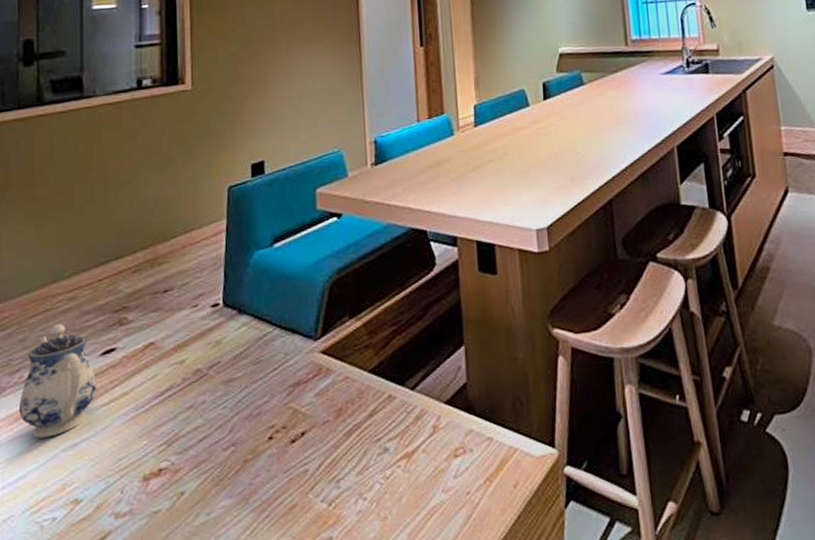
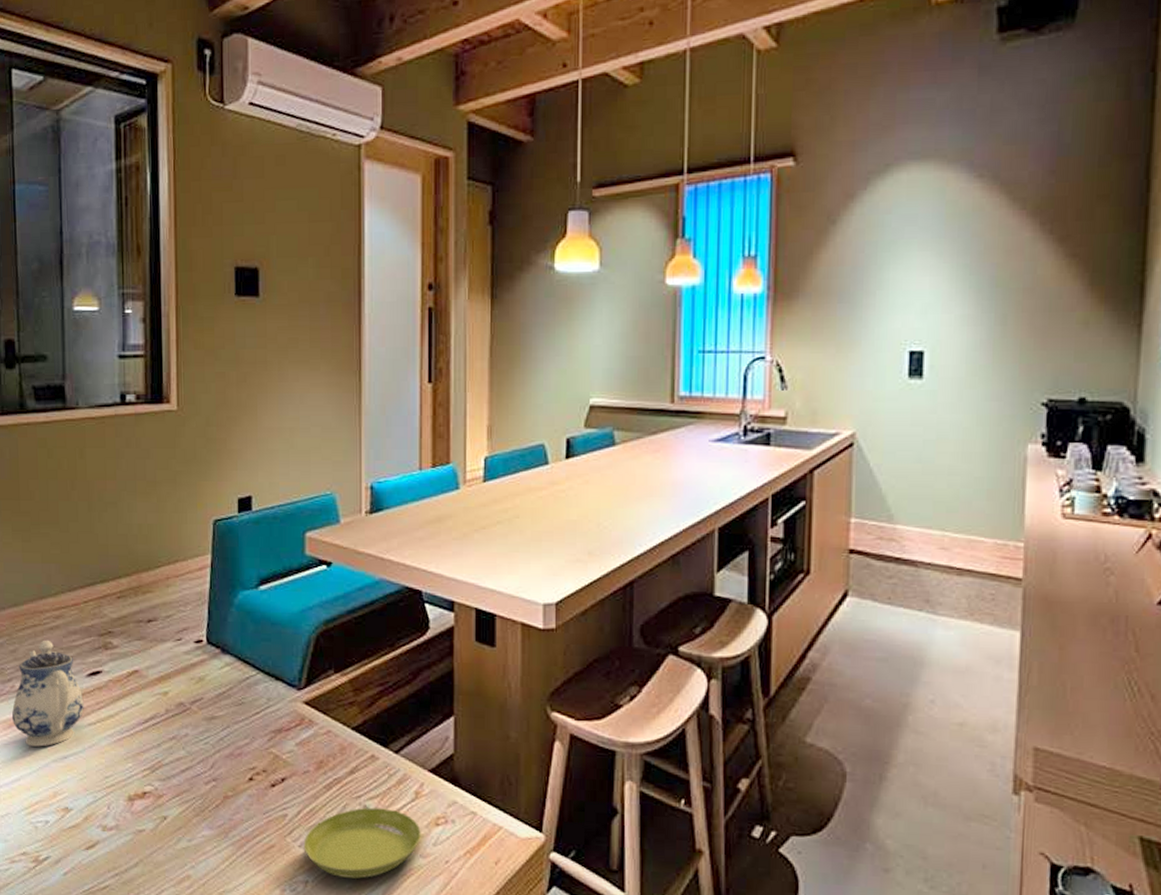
saucer: none [326,447,442,528] -> present [303,807,421,879]

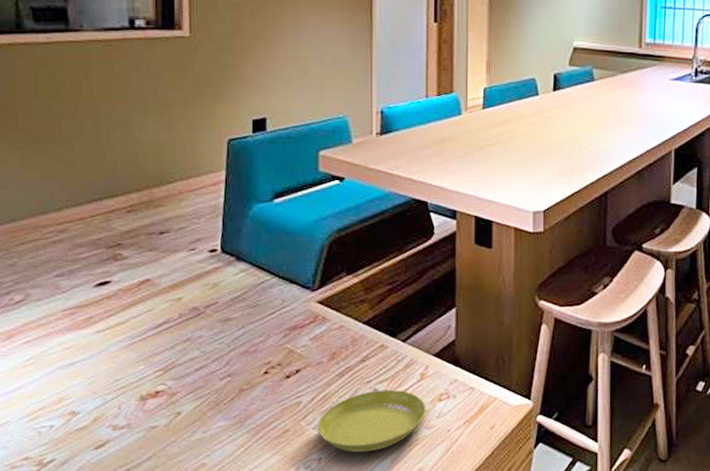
teapot: present [11,640,84,747] -> none [10,253,92,356]

